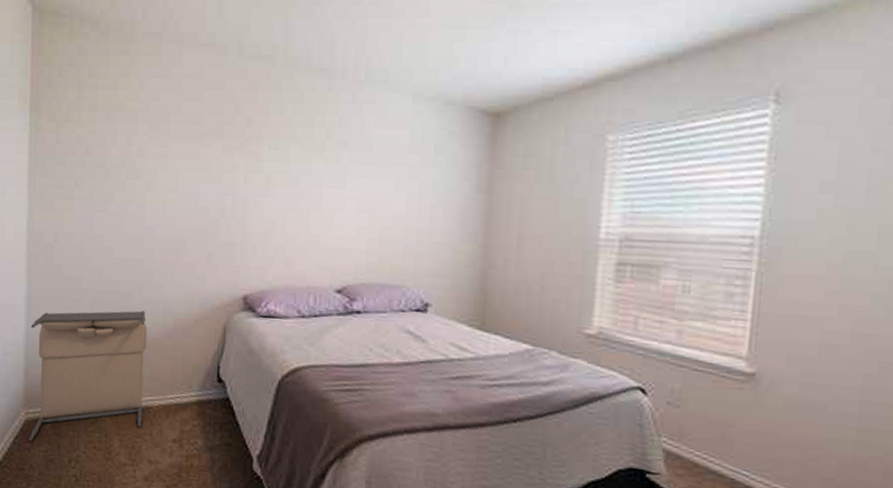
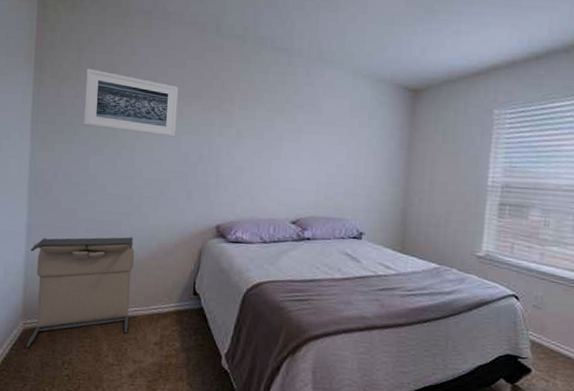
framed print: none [86,108,195,187] -> present [84,68,179,137]

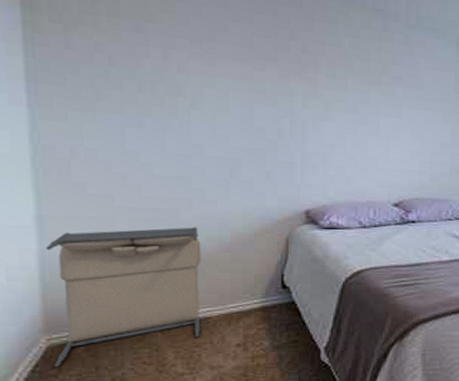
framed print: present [84,68,179,137] -> none [108,13,246,108]

